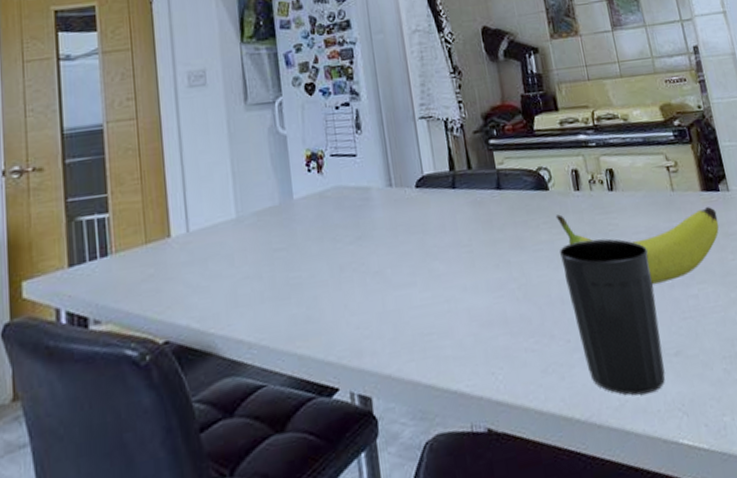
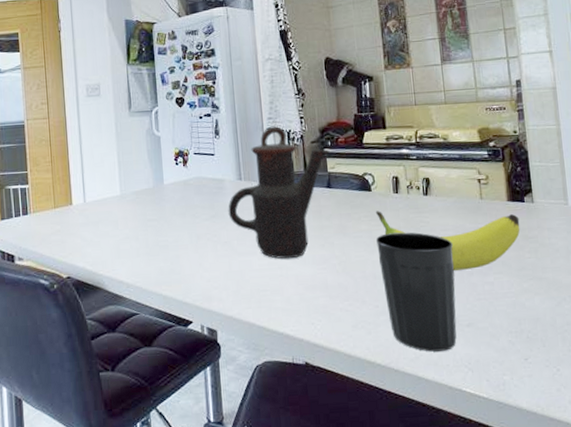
teapot: none [377,114,496,289] -> present [228,126,330,259]

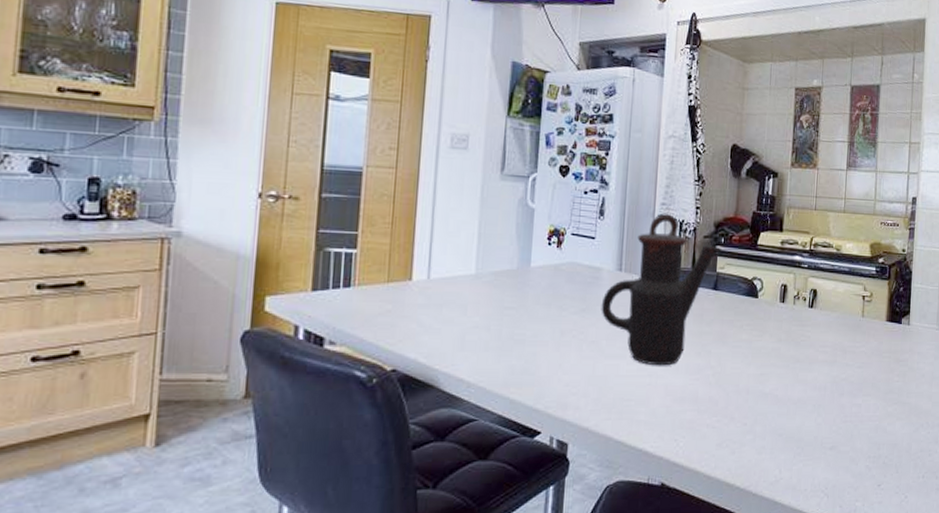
fruit: present [375,211,521,270] -> none [758,320,894,390]
cup: present [375,232,457,352] -> none [754,345,829,475]

